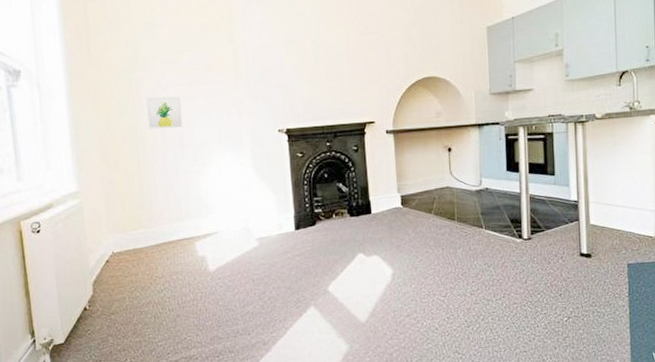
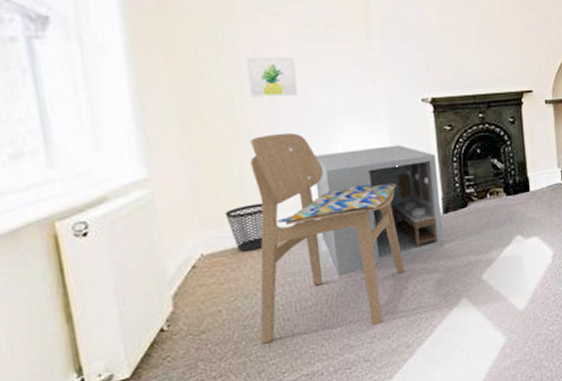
wastebasket: none [129,214,156,252] -> present [225,203,264,252]
dining chair: none [147,158,263,328] -> present [249,133,405,344]
storage cabinet: none [194,169,296,277] -> present [315,145,444,276]

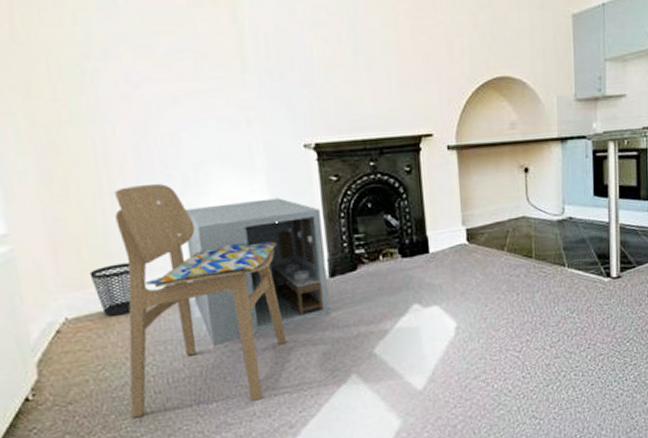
wall art: present [246,57,299,98] -> none [107,97,166,144]

